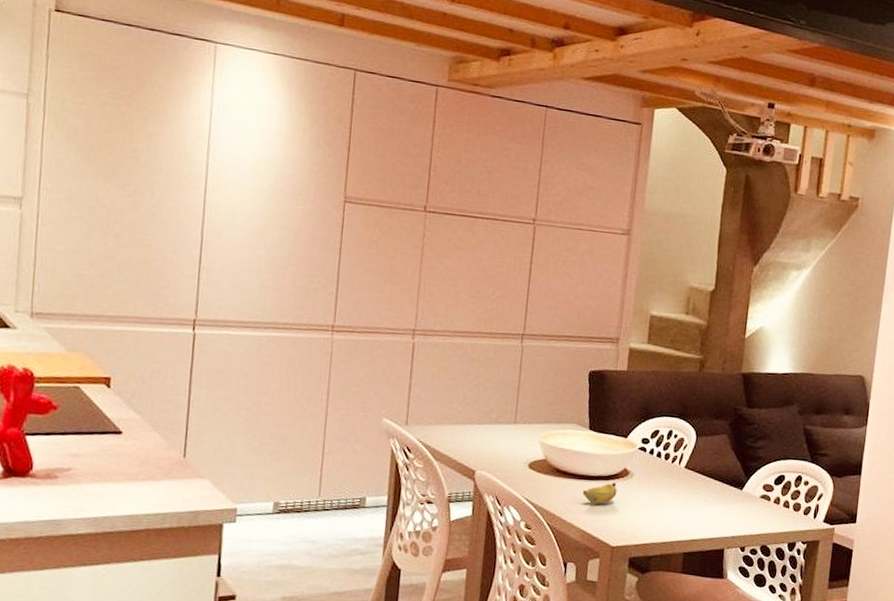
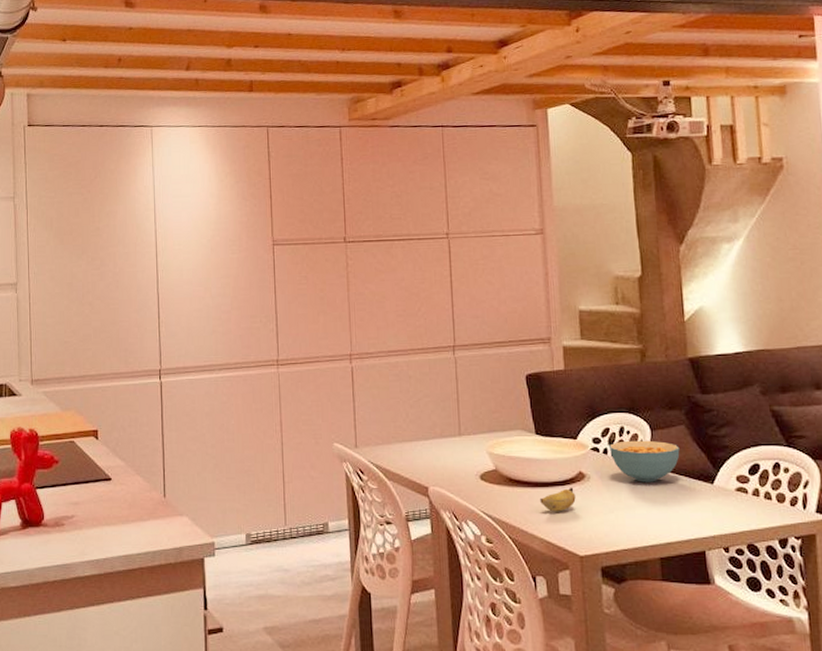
cereal bowl: none [655,443,719,484] -> present [609,440,680,482]

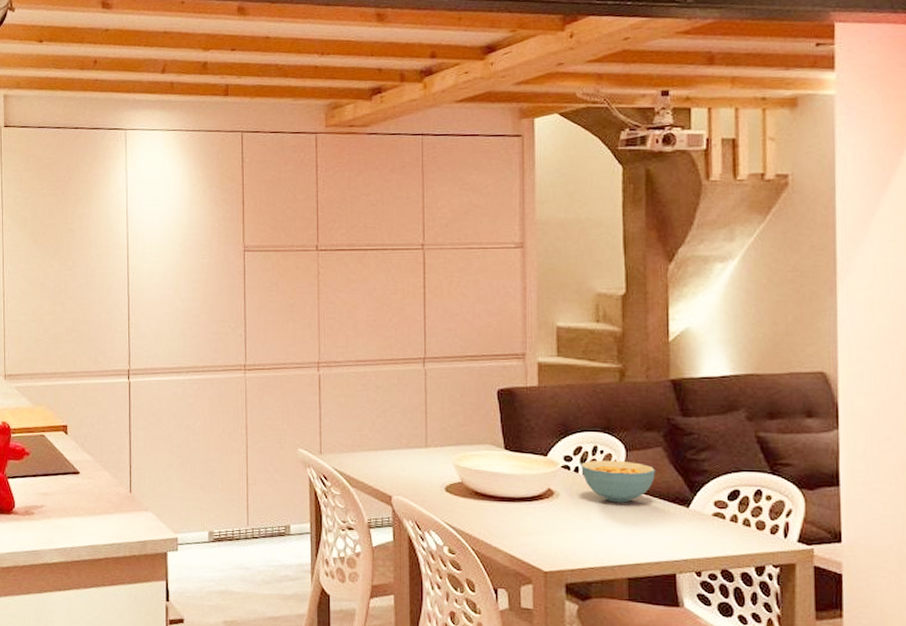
banana: present [540,487,576,512] -> none [506,503,543,527]

